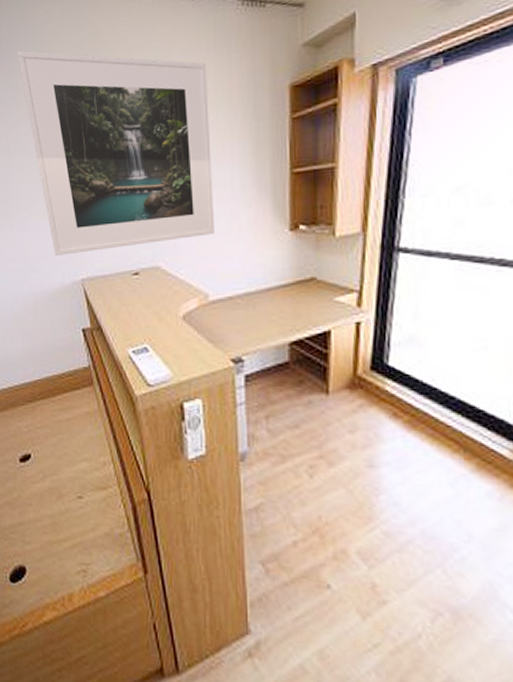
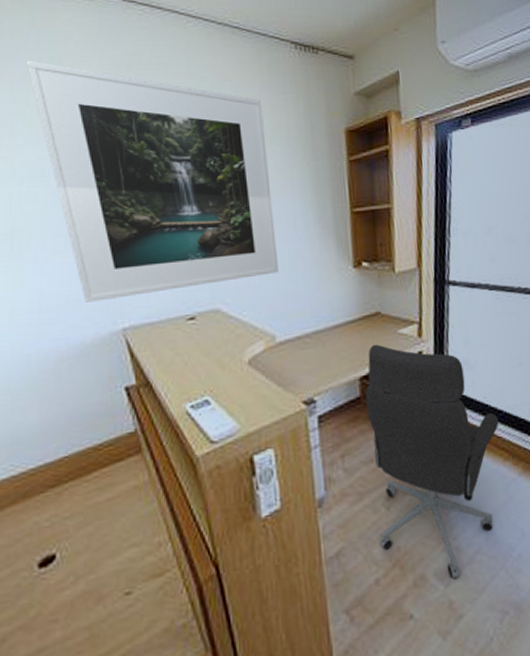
office chair: none [294,310,450,562] -> present [365,344,499,578]

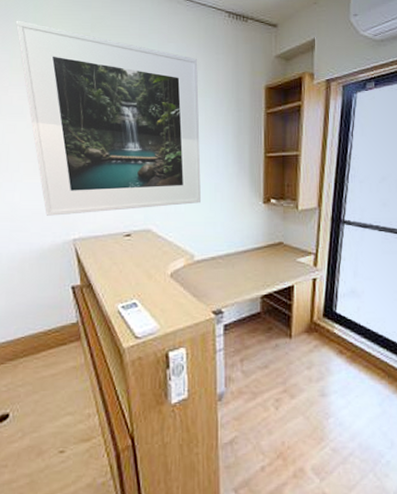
office chair: present [365,344,499,578] -> none [265,269,379,474]

